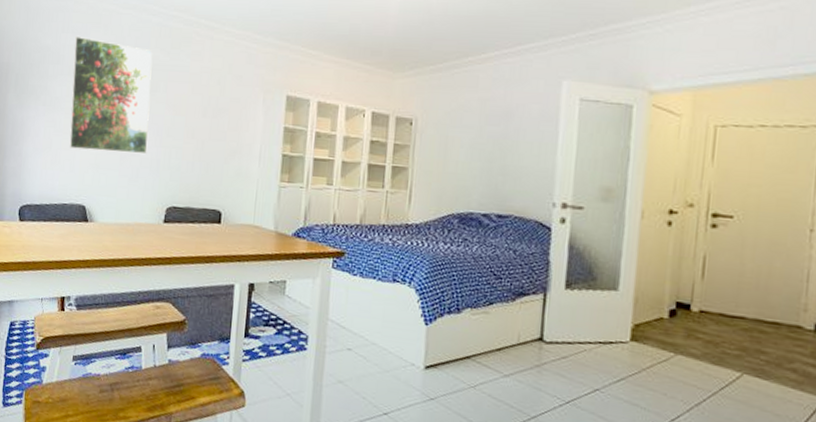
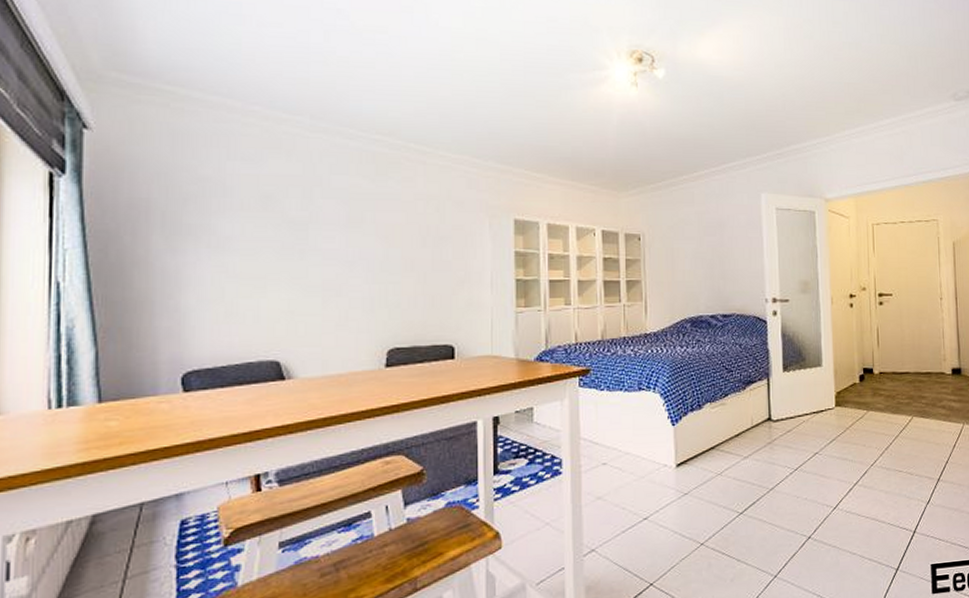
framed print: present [69,37,153,155] -> none [247,164,357,296]

